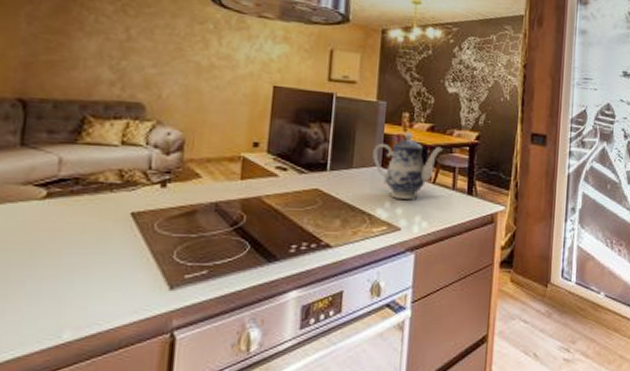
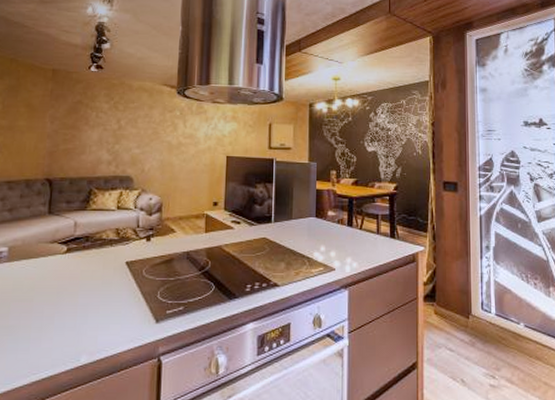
teapot: present [373,132,443,199] -> none [308,187,366,244]

